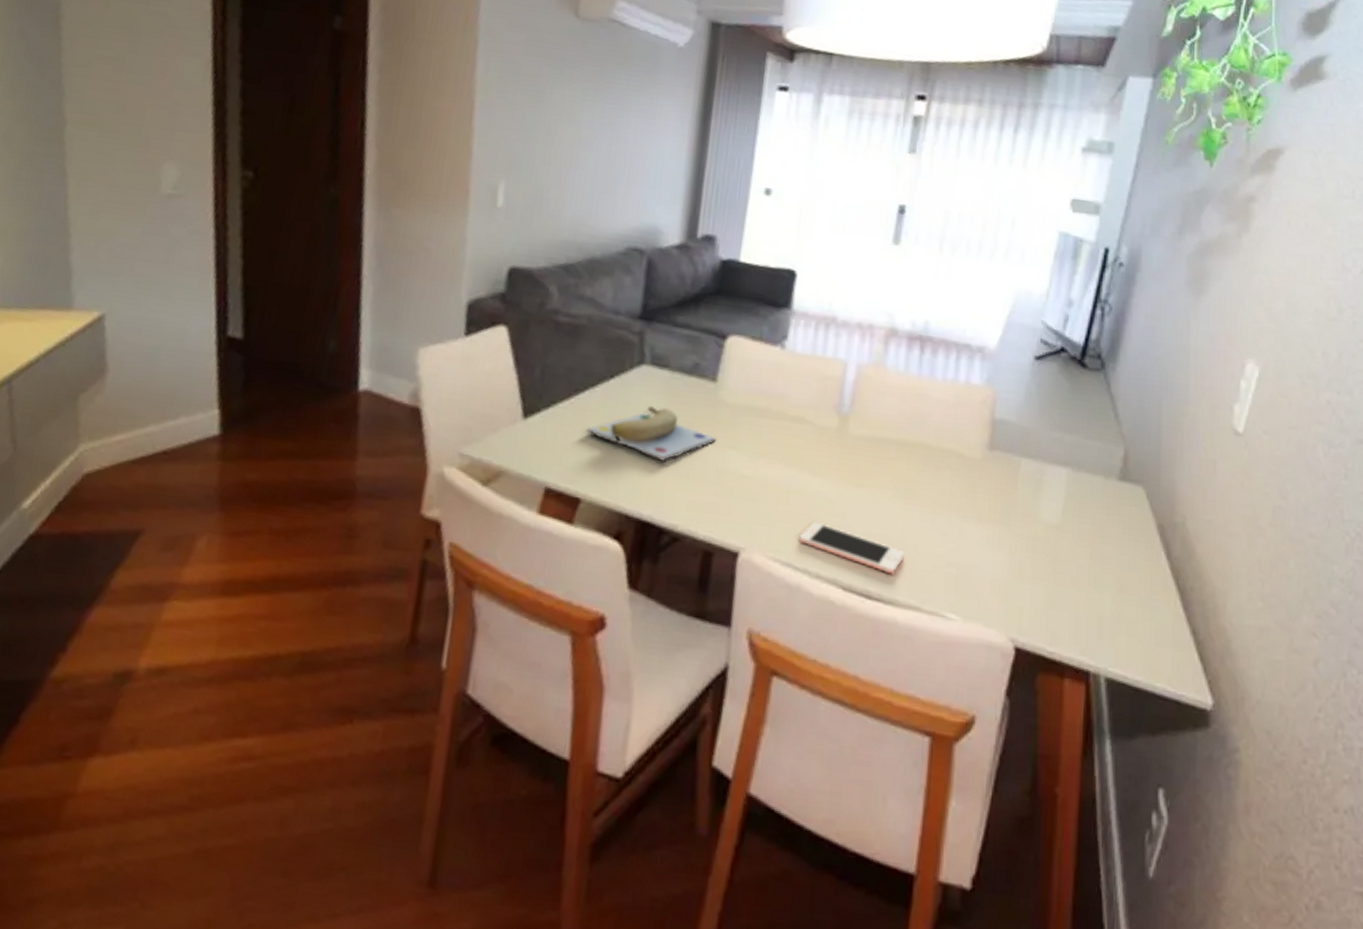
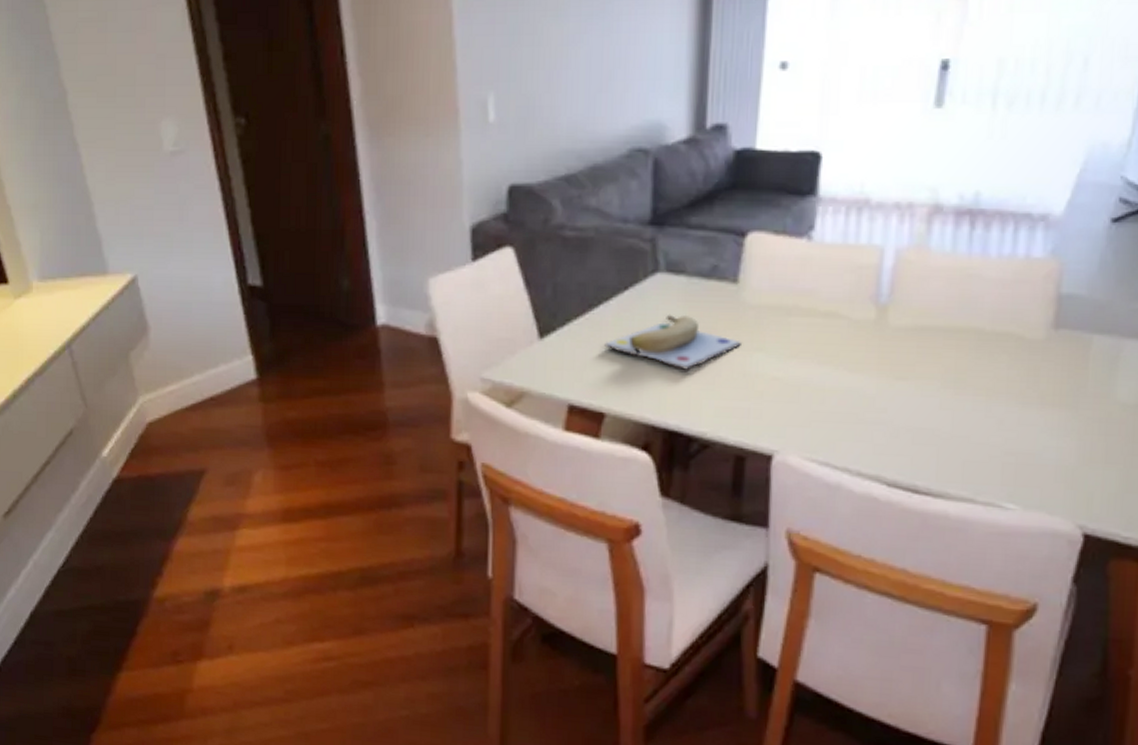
cell phone: present [799,521,904,575] -> none [837,418,955,468]

